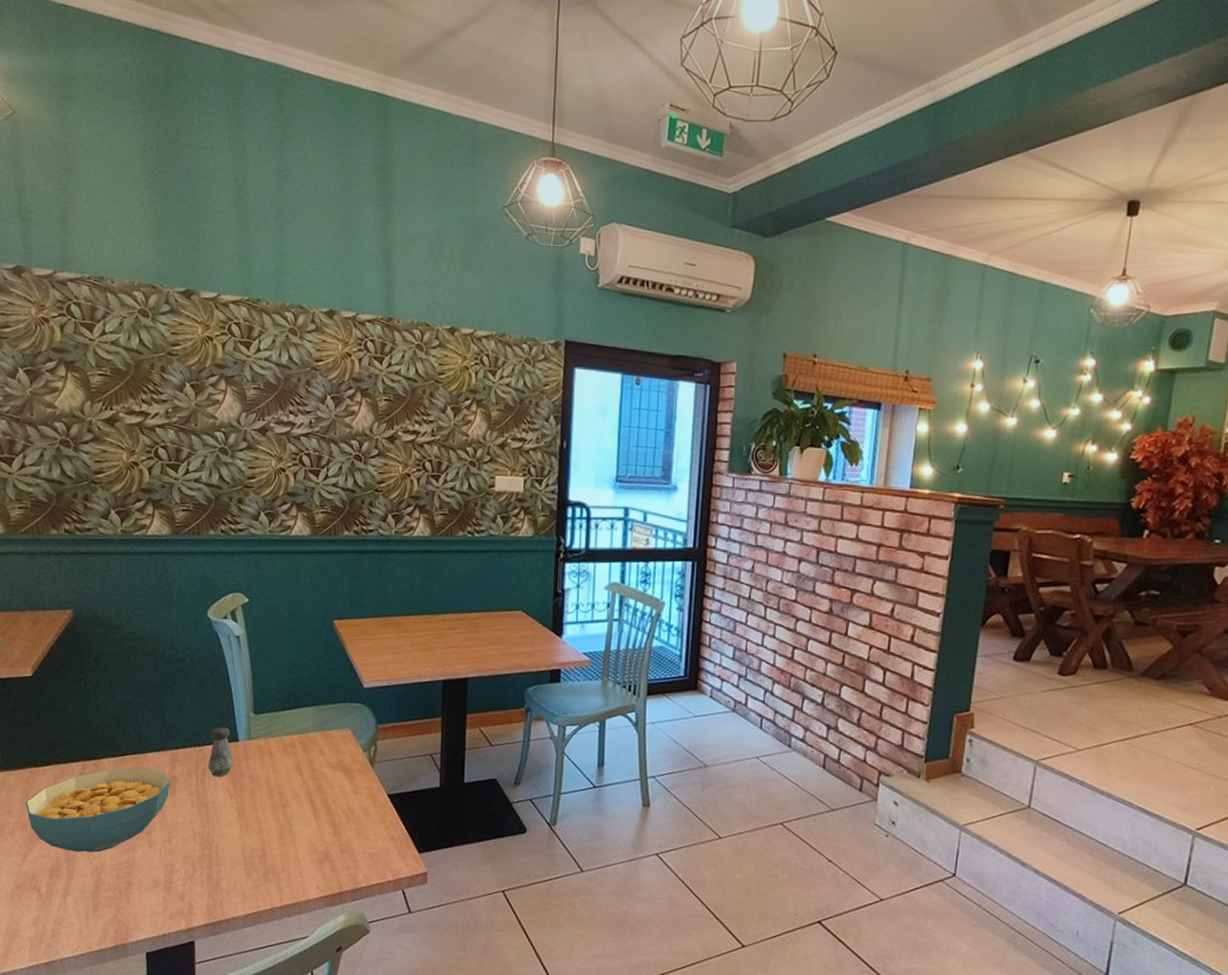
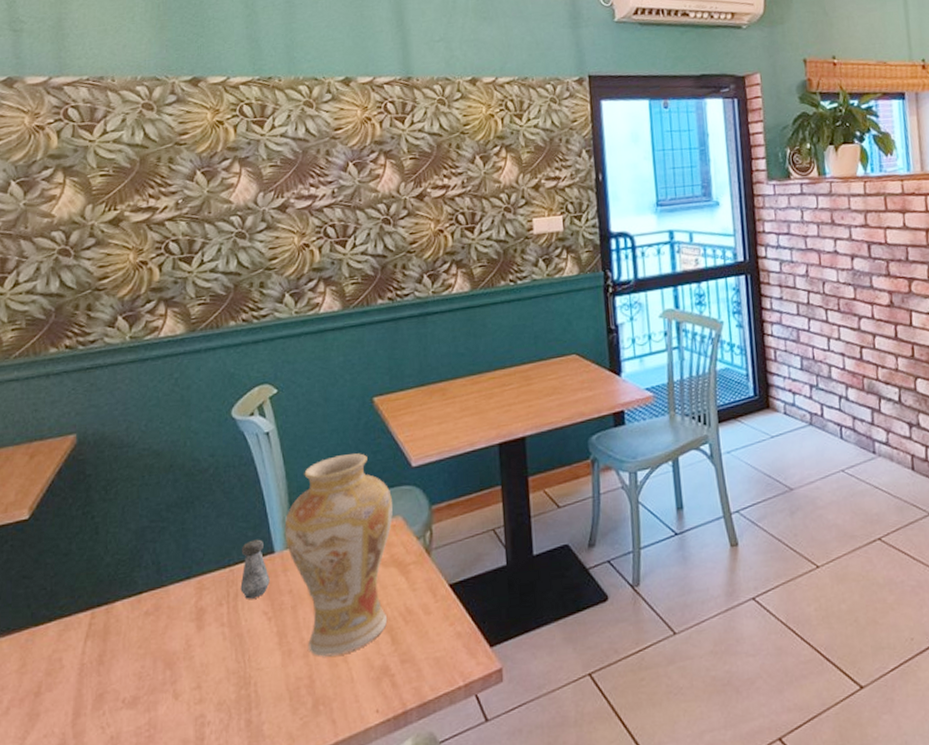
cereal bowl: present [25,767,170,853] -> none [23,604,197,724]
vase: none [248,666,345,837] -> present [284,453,394,657]

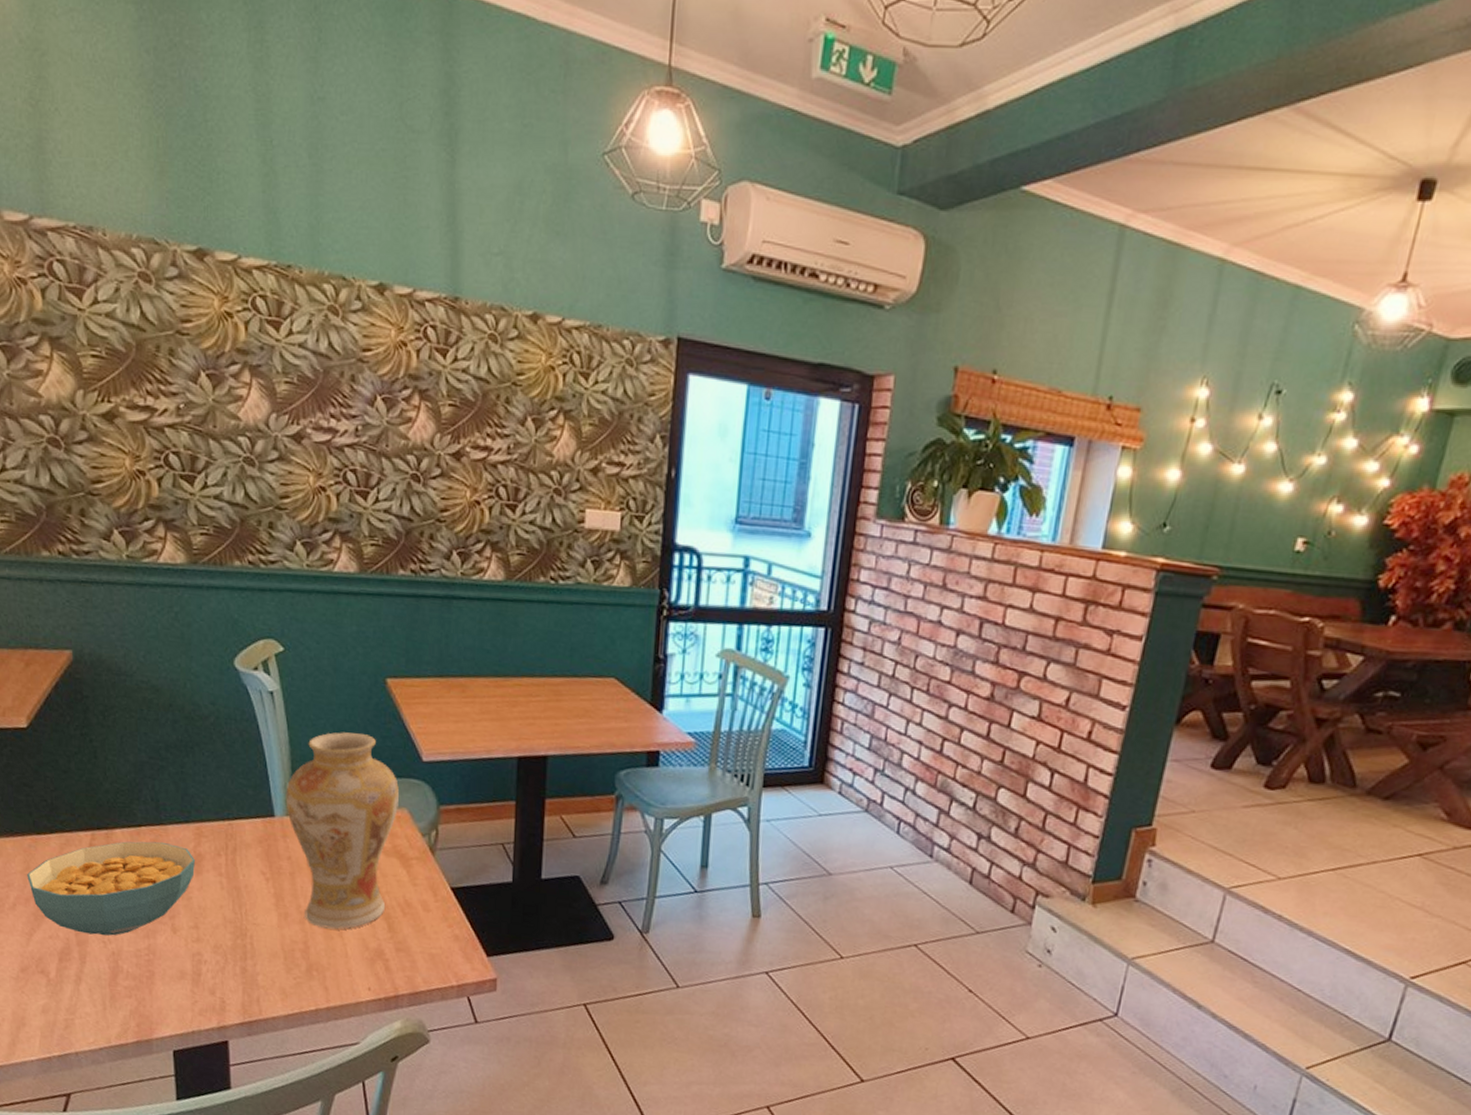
cereal bowl: none [23,604,197,724] -> present [27,841,195,936]
salt shaker: present [240,539,270,599] -> none [239,799,269,857]

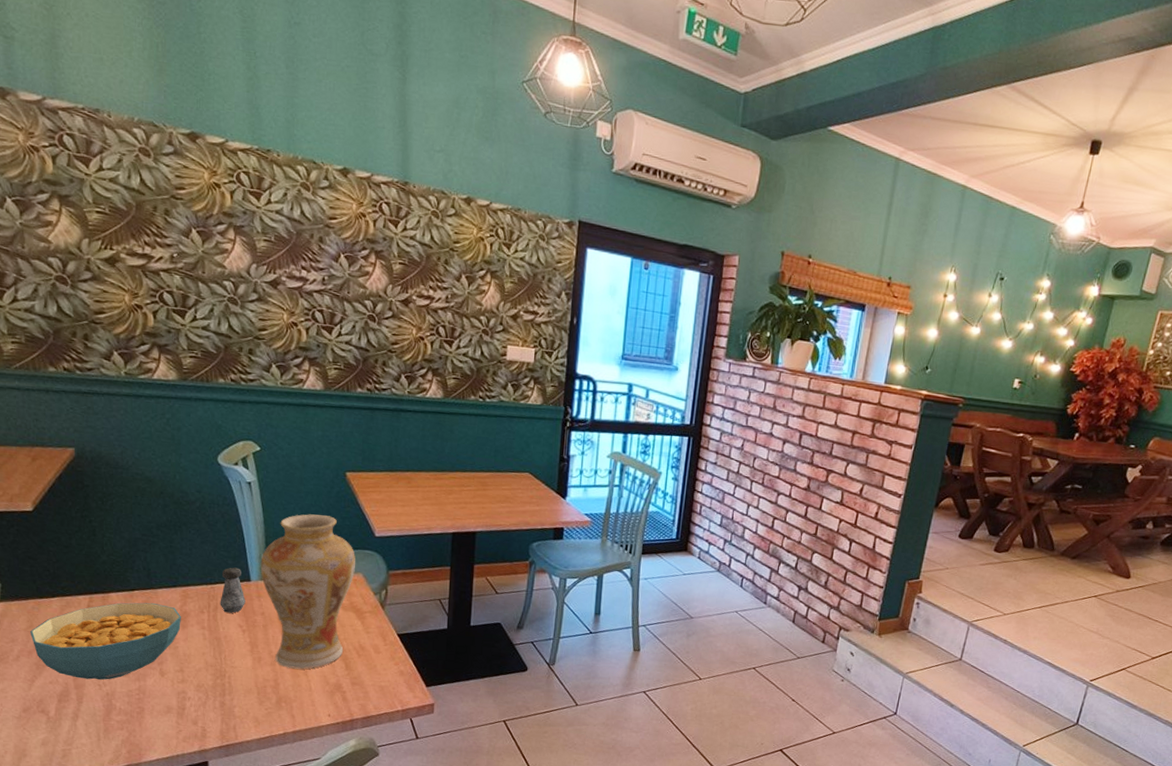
salt shaker: none [239,799,269,857] -> present [220,567,245,613]

